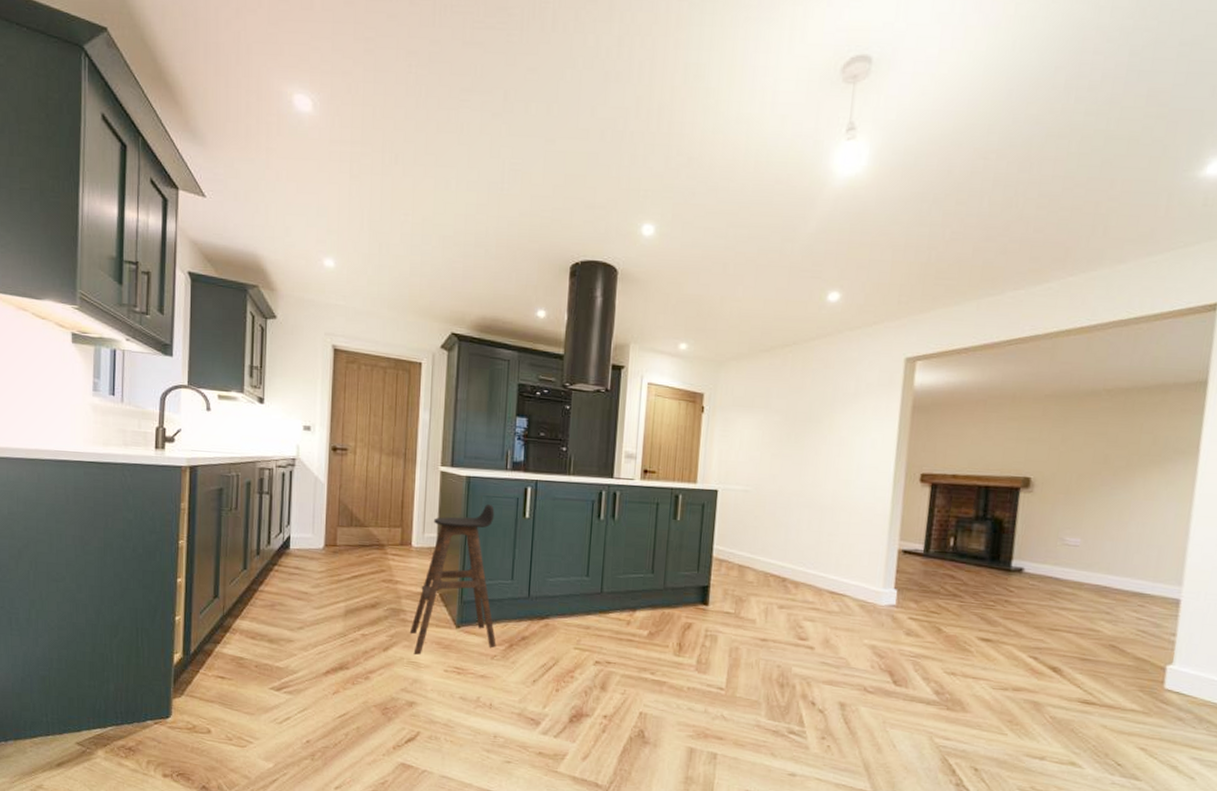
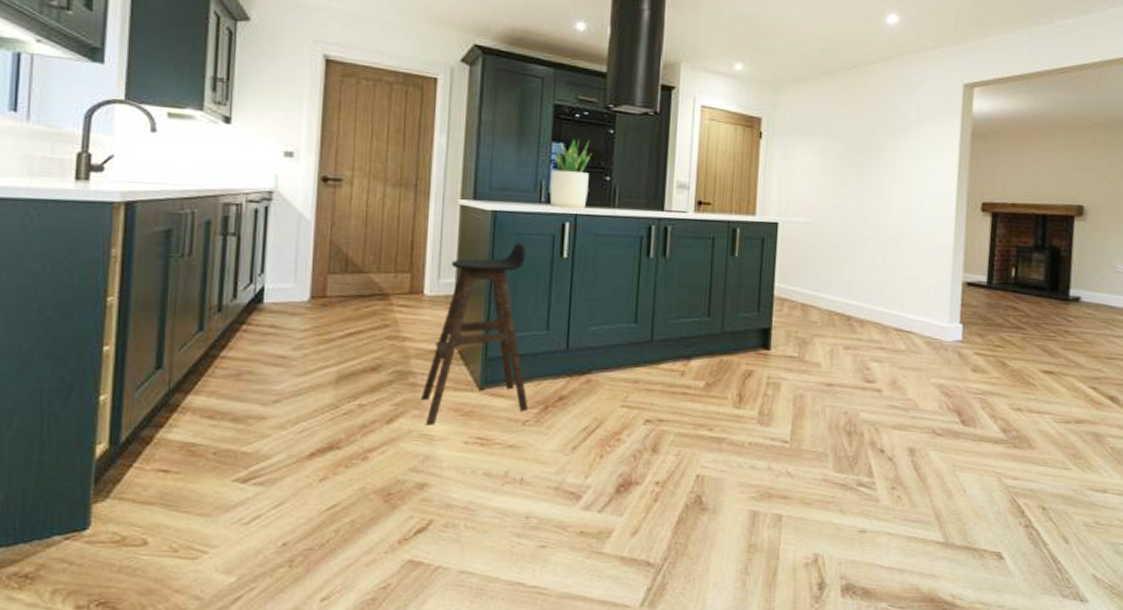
planter: none [514,414,550,476] -> present [549,138,592,210]

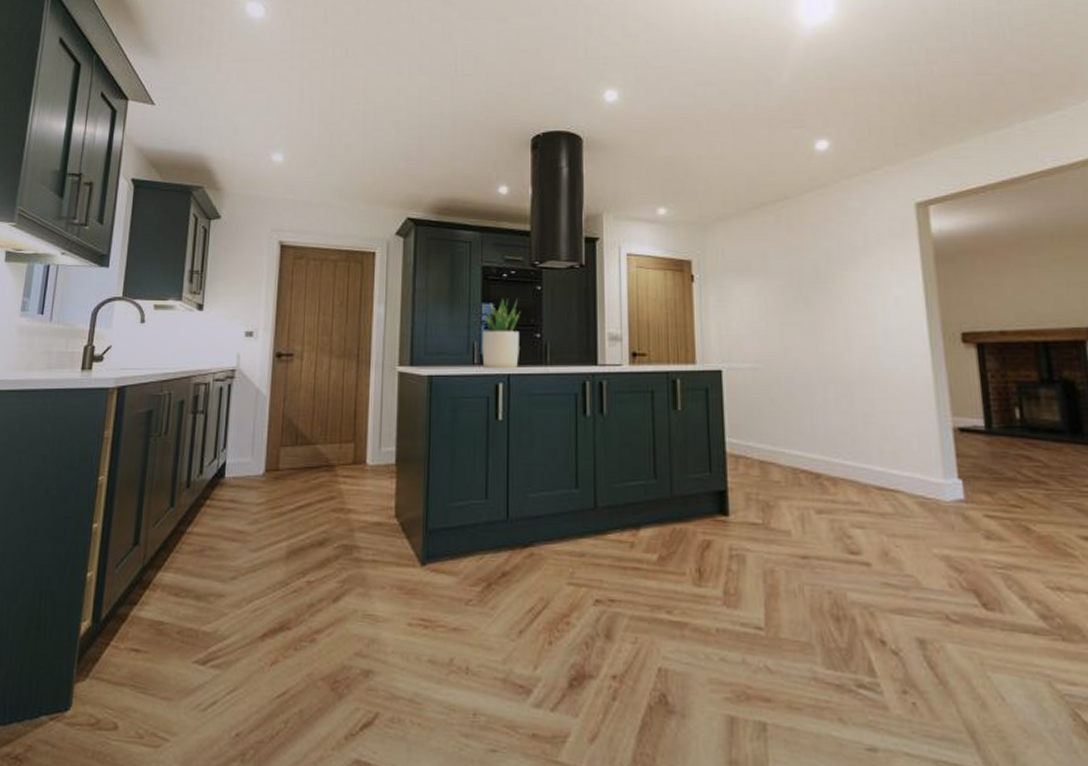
bar stool: present [420,243,529,427] -> none [364,408,471,606]

